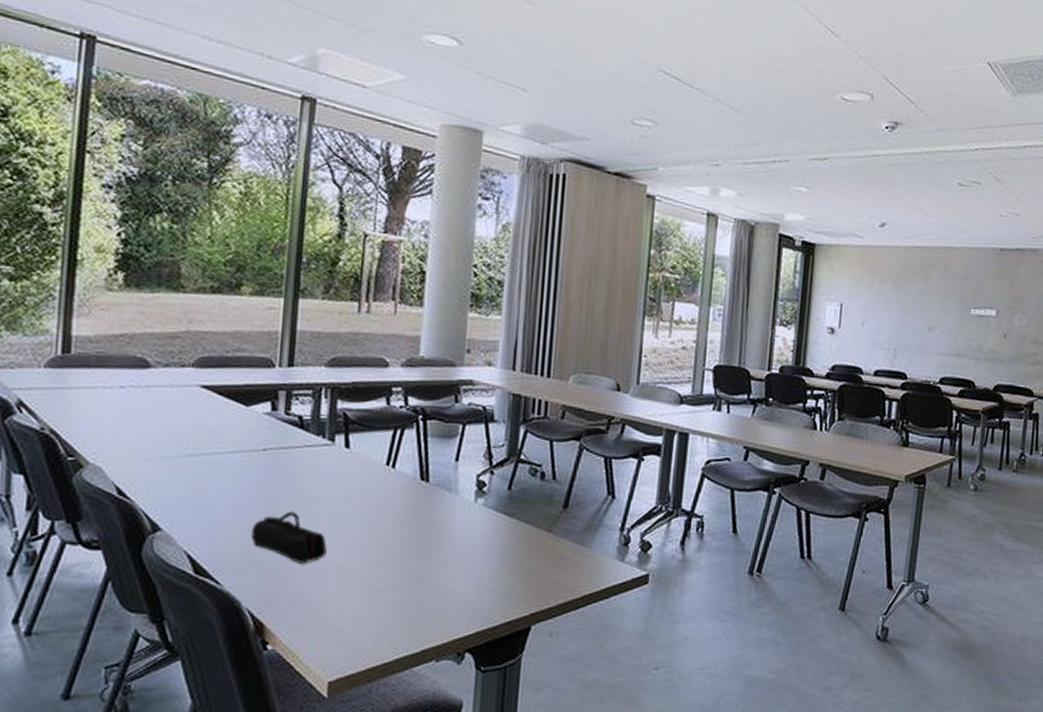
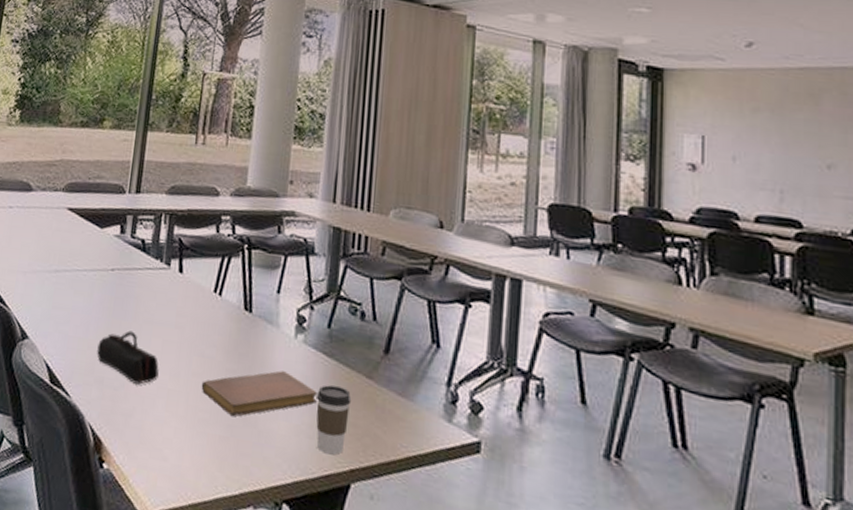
notebook: none [376,534,498,581] -> present [201,370,318,417]
coffee cup: none [497,541,532,604] -> present [316,385,352,455]

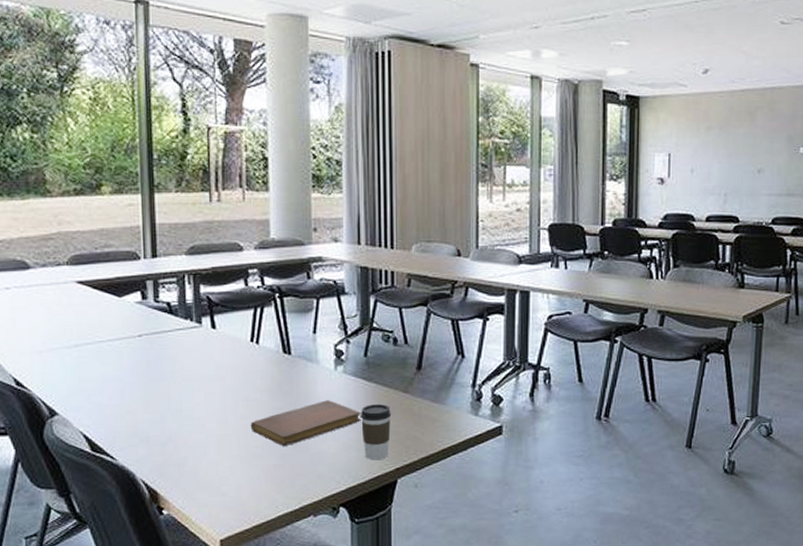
pencil case: present [97,330,159,385] -> none [137,390,206,436]

